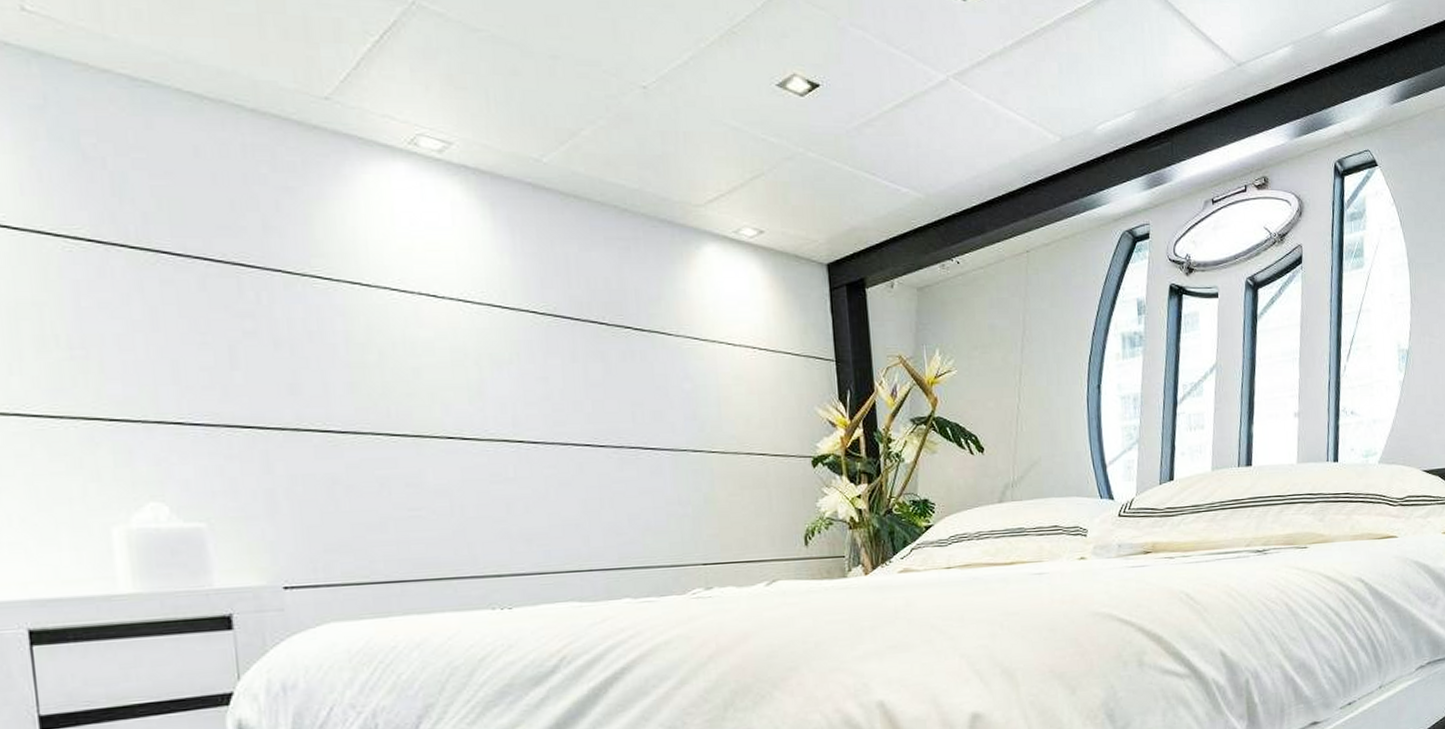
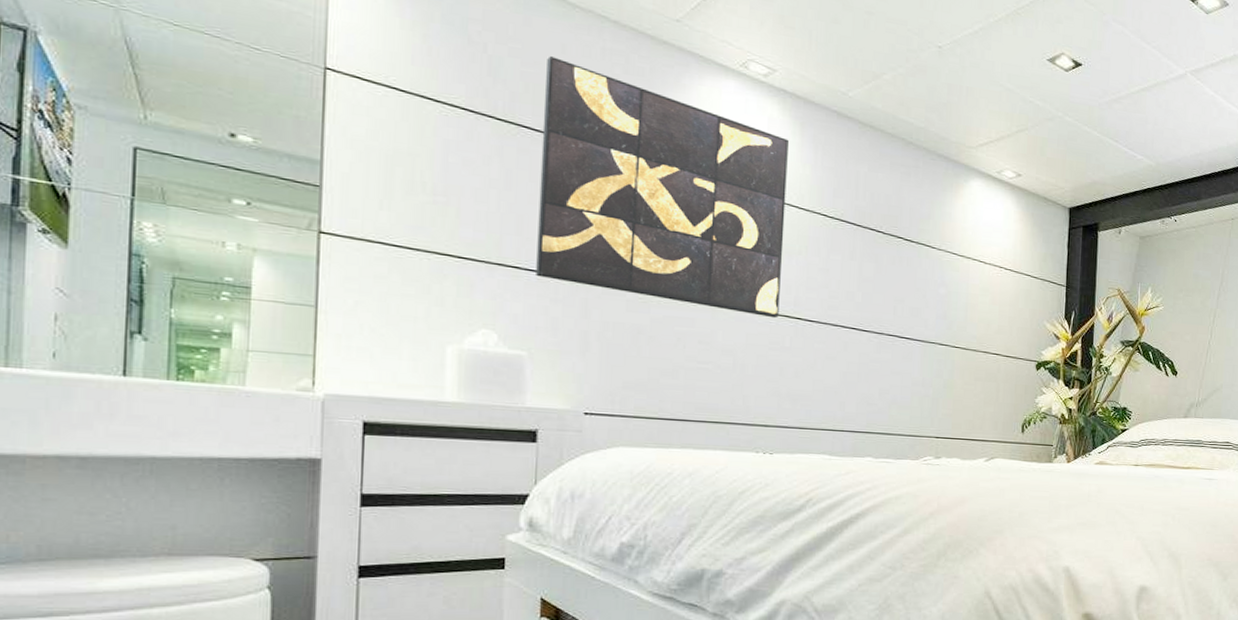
wall art: none [179,161,496,445] -> present [536,55,789,319]

